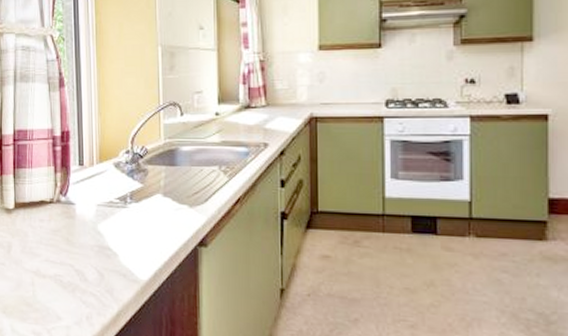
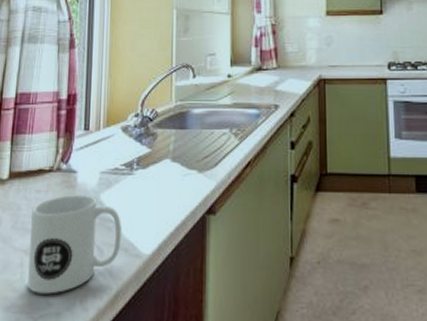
mug: none [38,225,119,310] -> present [27,195,121,294]

